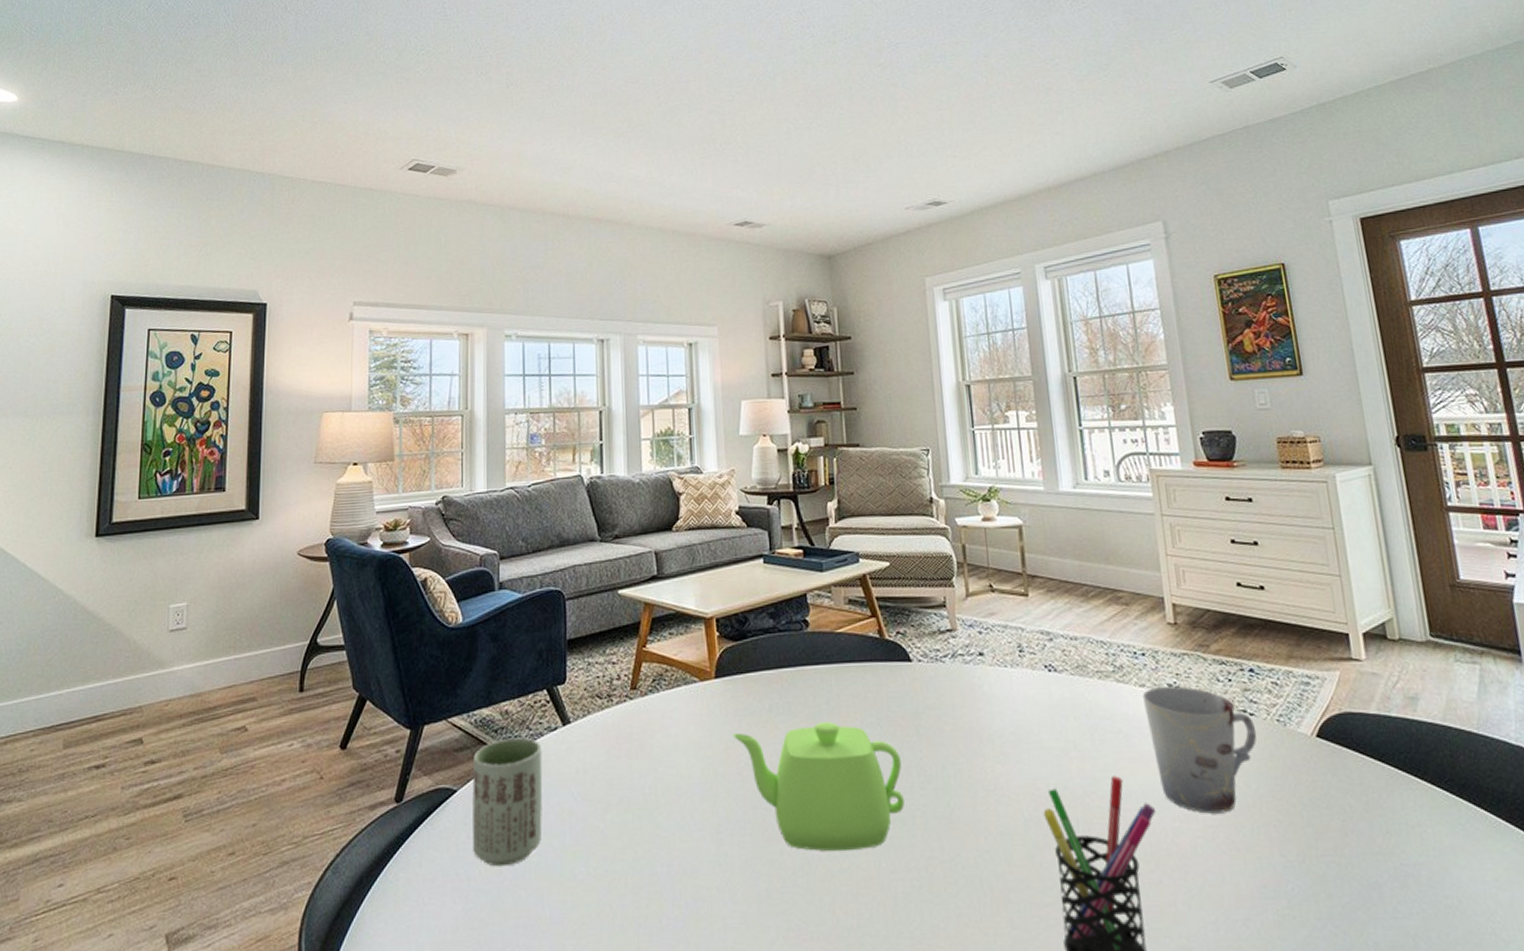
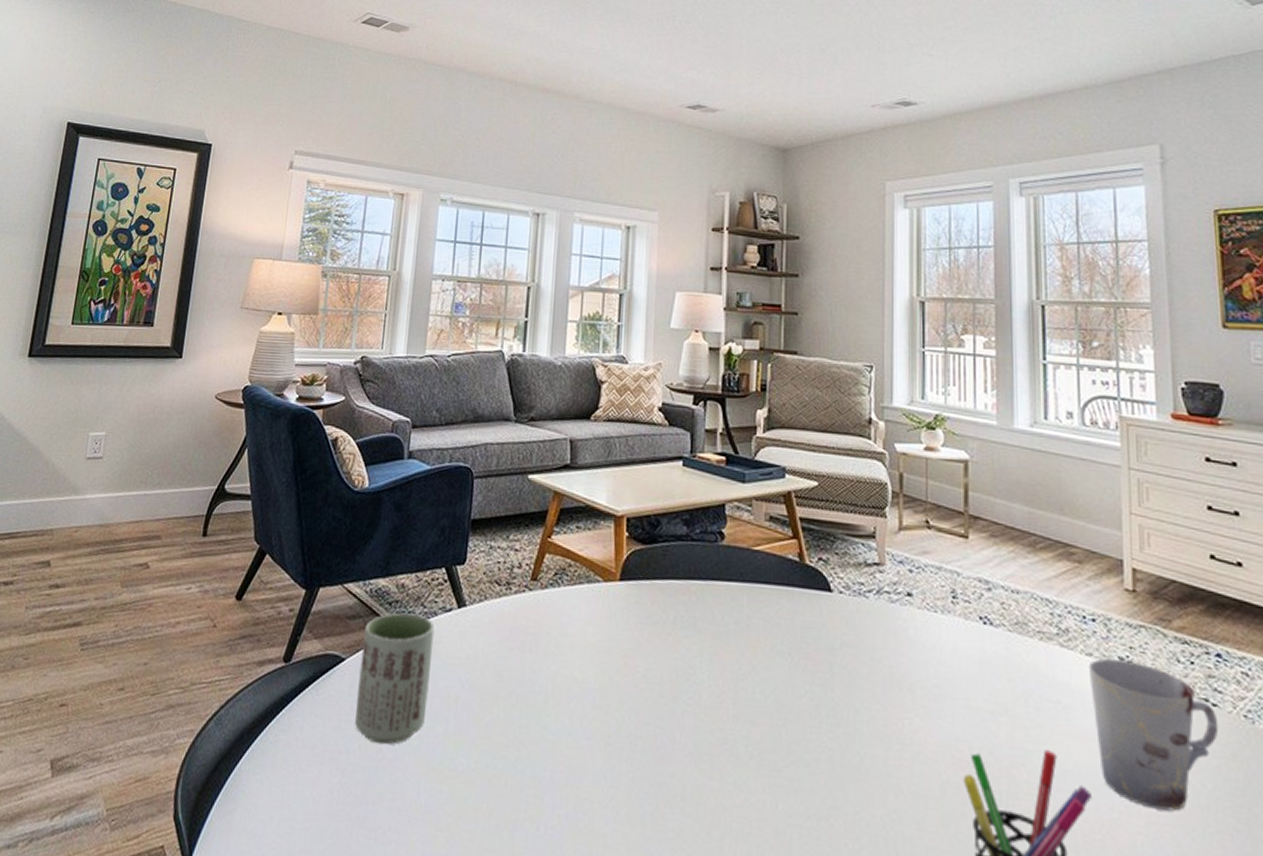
teapot: present [732,722,905,852] -> none [632,641,810,787]

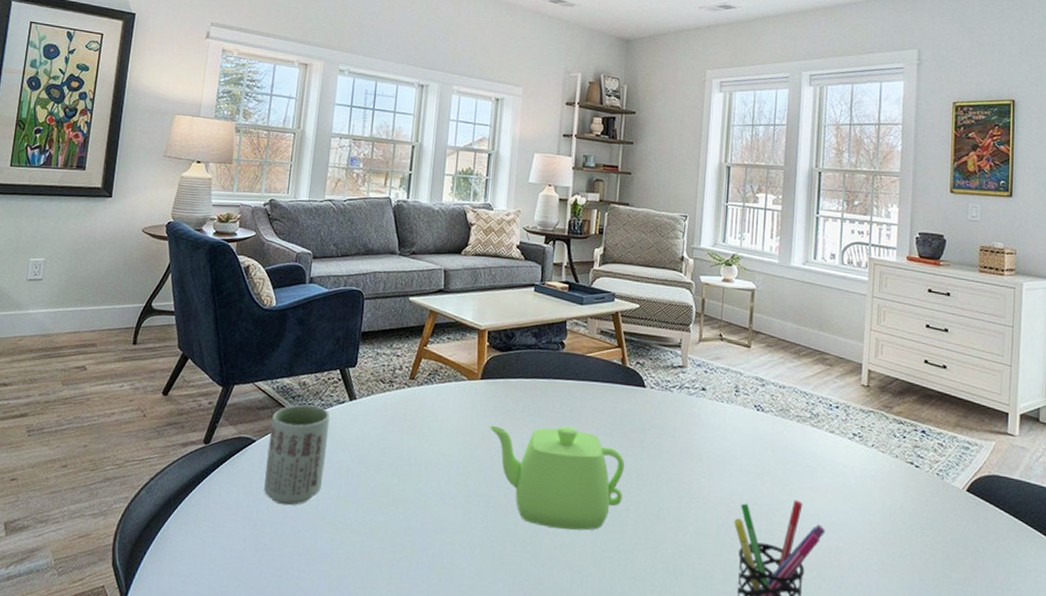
teapot: none [632,641,810,787] -> present [489,425,625,531]
cup: present [1088,658,1219,812] -> none [830,435,919,541]

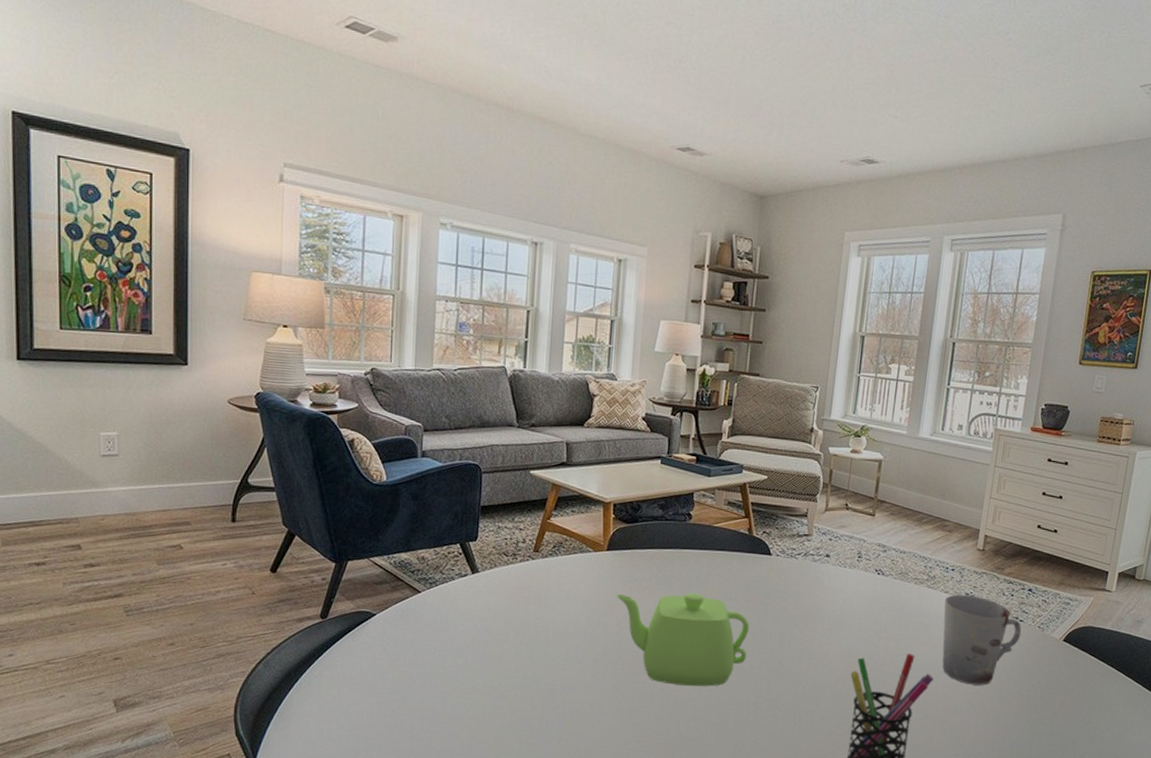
cup: present [264,404,330,506] -> none [388,578,453,674]
cup: none [830,435,919,541] -> present [942,594,1022,686]

